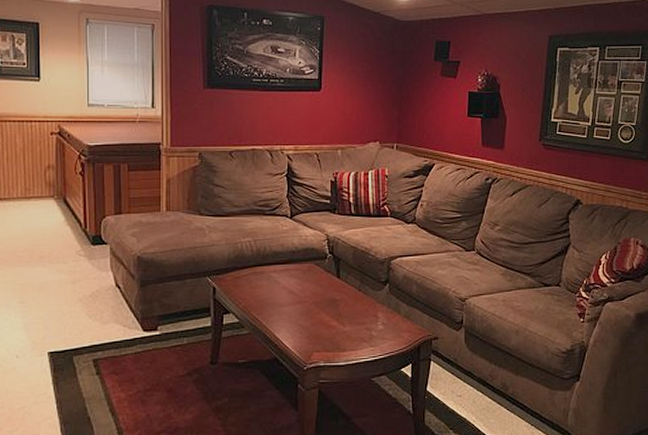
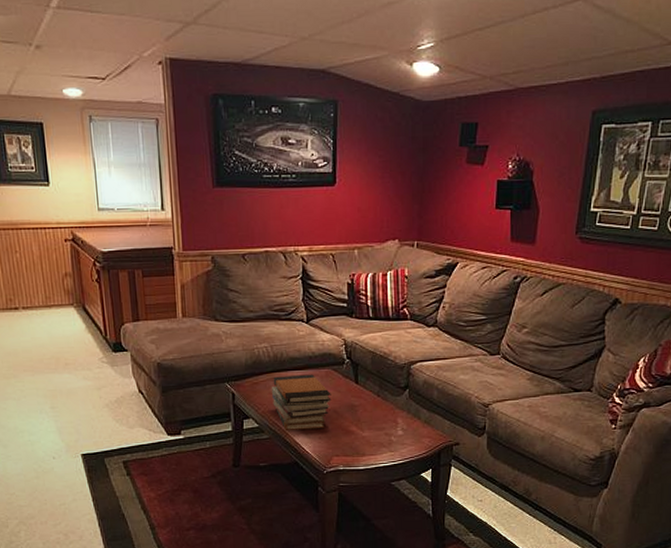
book stack: none [253,268,313,327] -> present [271,374,332,431]

